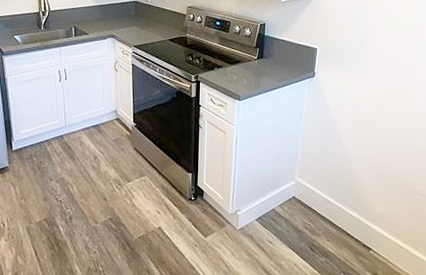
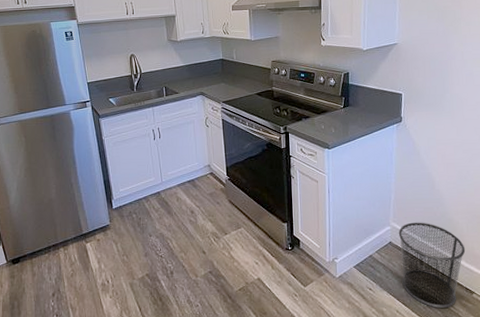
waste bin: none [302,178,367,263] -> present [399,222,466,308]

